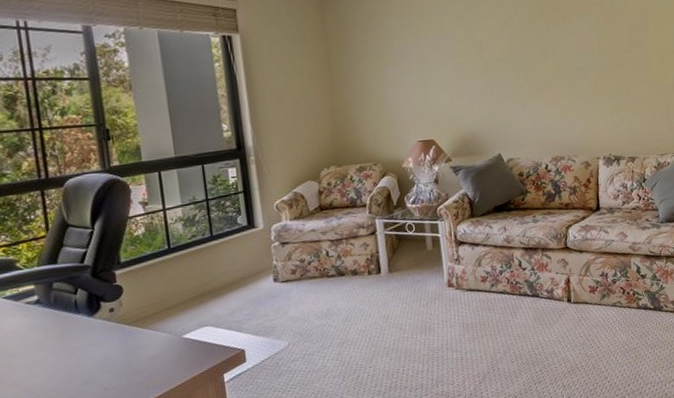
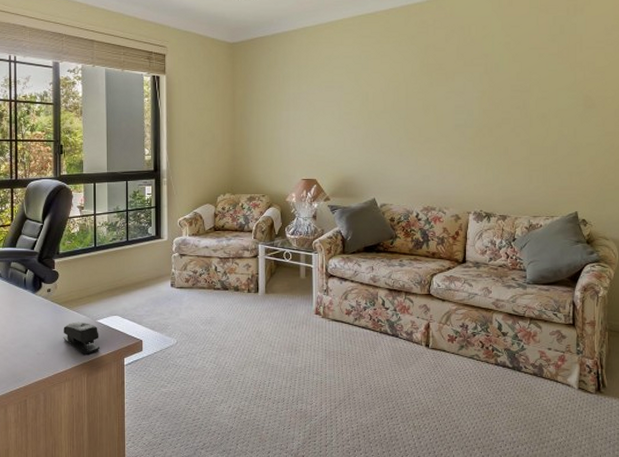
stapler: none [137,340,190,379] -> present [63,322,99,353]

